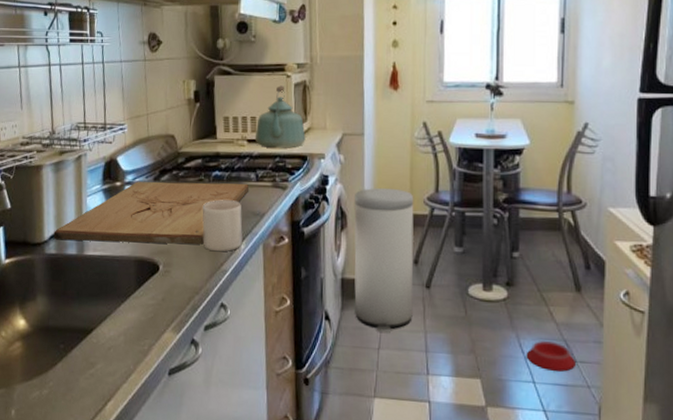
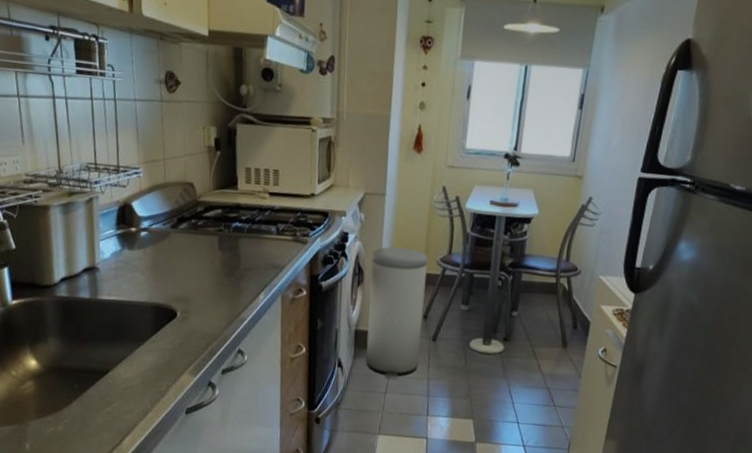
cutting board: present [53,182,250,245] -> none [64,228,270,294]
mug: present [202,199,243,252] -> none [221,250,262,302]
kettle: present [254,85,306,148] -> none [276,139,328,204]
pet bowl: present [527,340,575,372] -> none [514,388,555,415]

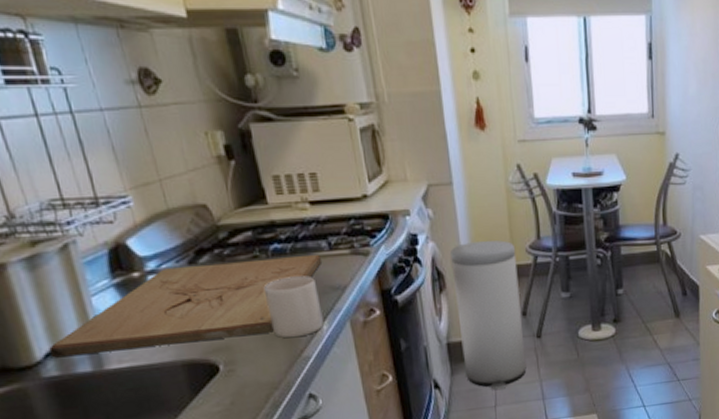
cutting board: none [64,228,270,294] -> present [49,254,323,358]
mug: none [221,250,262,302] -> present [263,276,324,338]

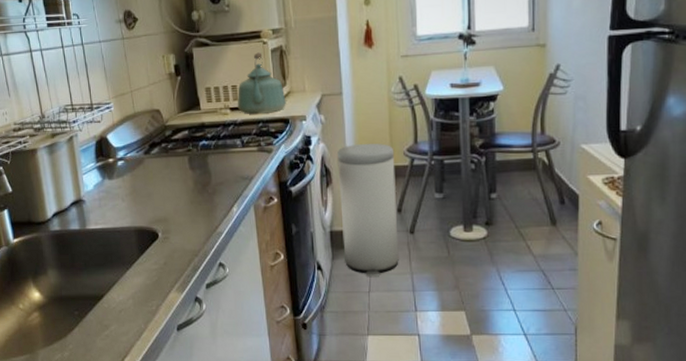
cutting board: present [49,254,323,358] -> none [56,150,237,217]
mug: present [263,276,324,338] -> none [193,167,234,216]
kettle: none [318,131,384,209] -> present [237,52,286,114]

